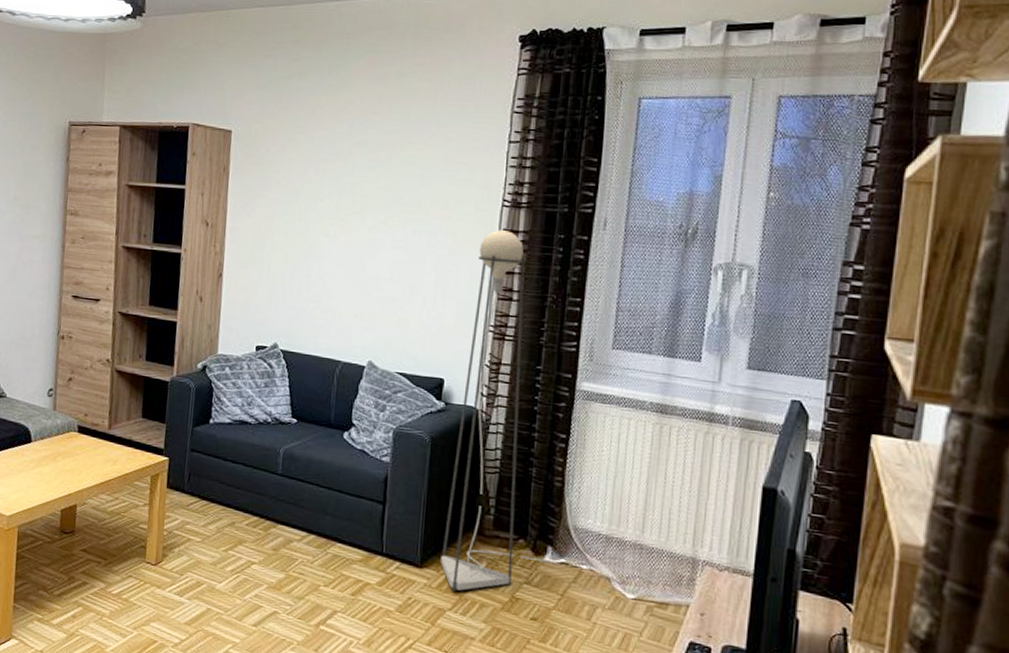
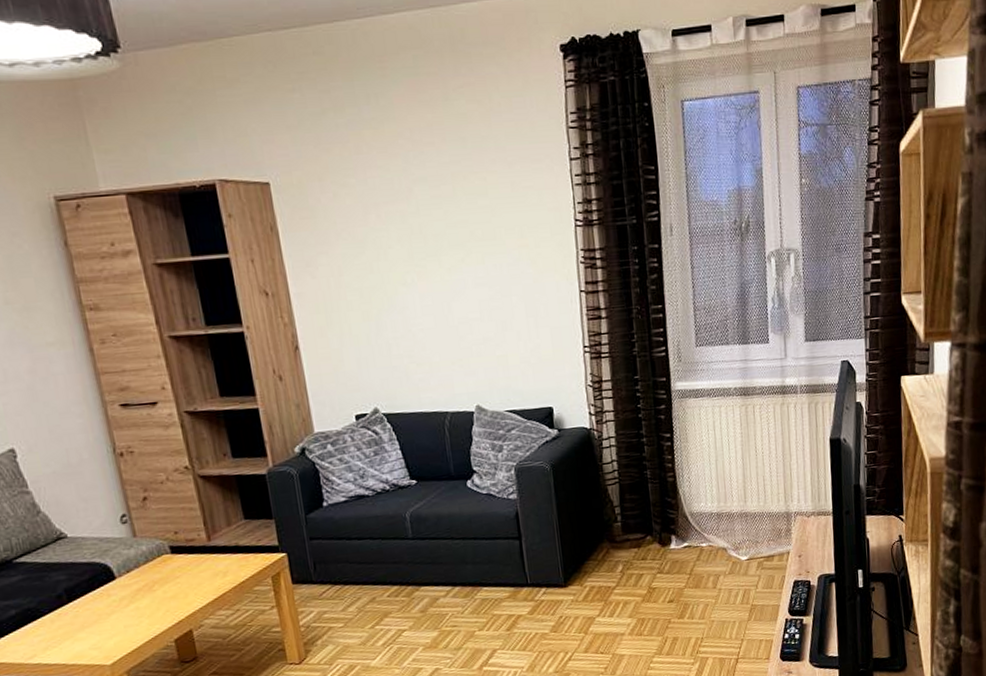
floor lamp: present [440,230,552,591] -> none [561,250,677,599]

